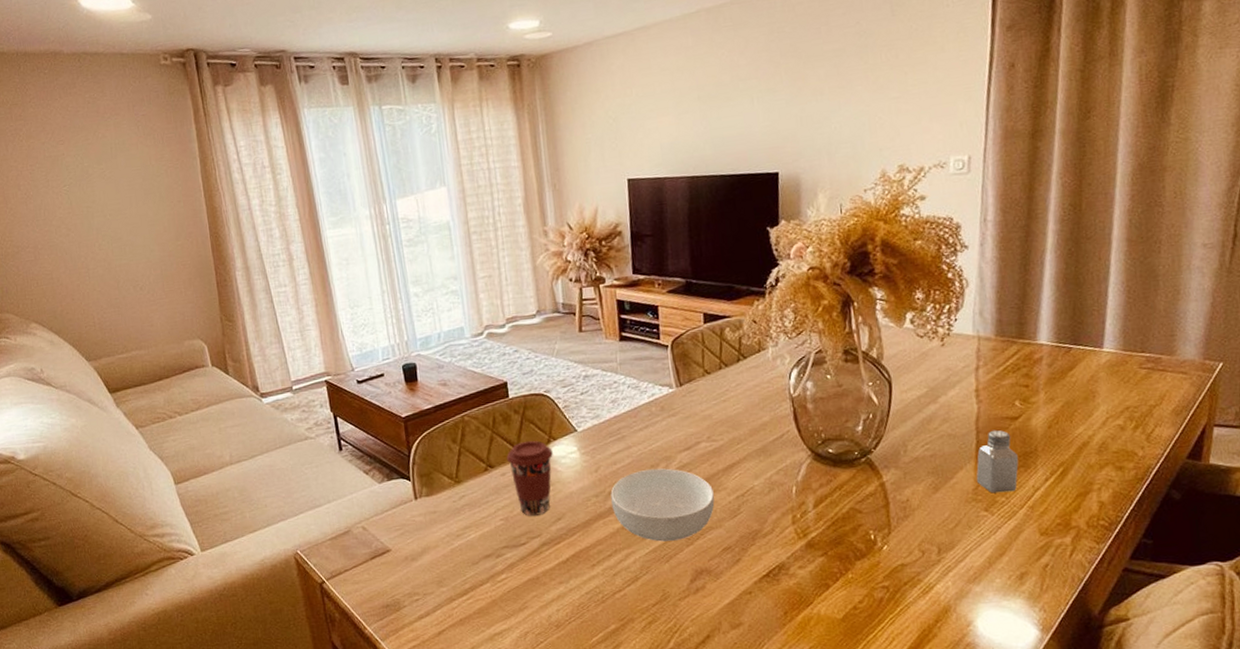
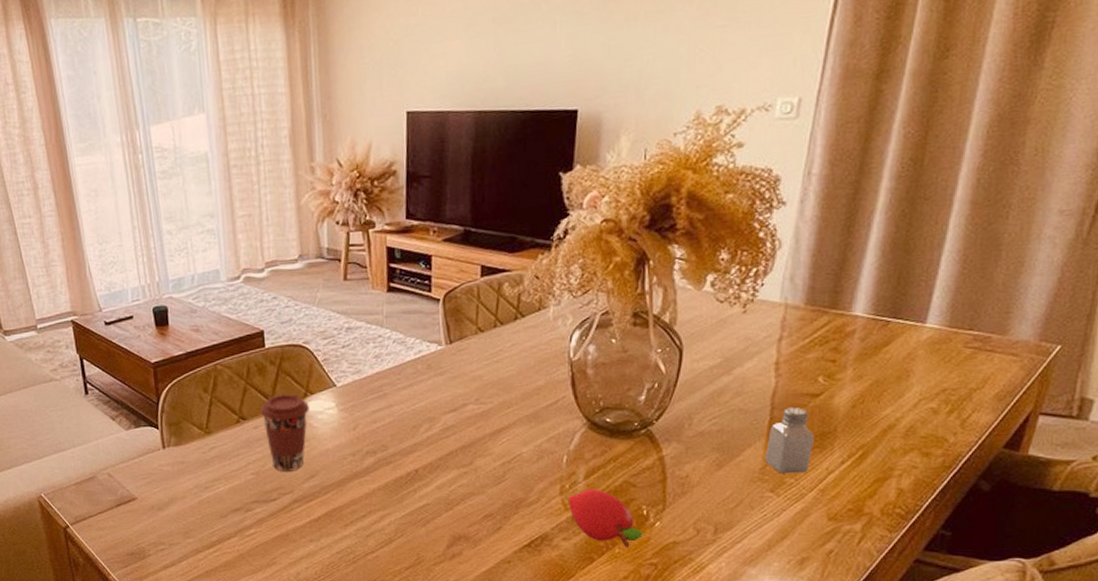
cereal bowl: present [610,468,715,542] -> none [368,429,479,505]
fruit: none [801,517,873,572] -> present [569,489,643,547]

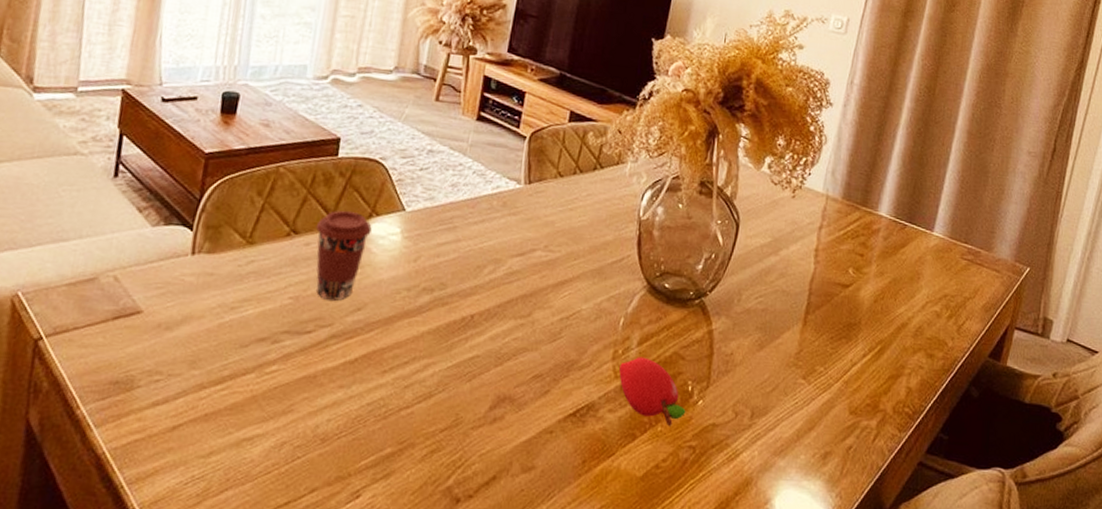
saltshaker: present [765,406,814,474] -> none [800,294,842,363]

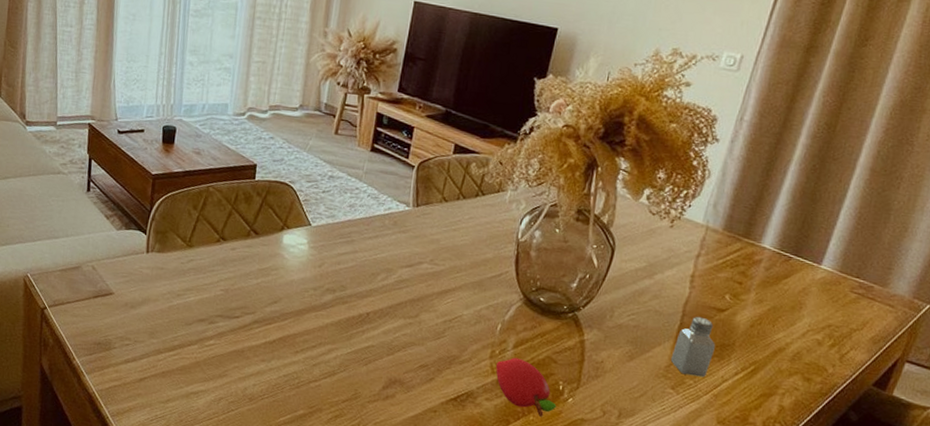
coffee cup: present [315,210,372,301] -> none [239,223,284,295]
saltshaker: none [800,294,842,363] -> present [670,316,715,378]

